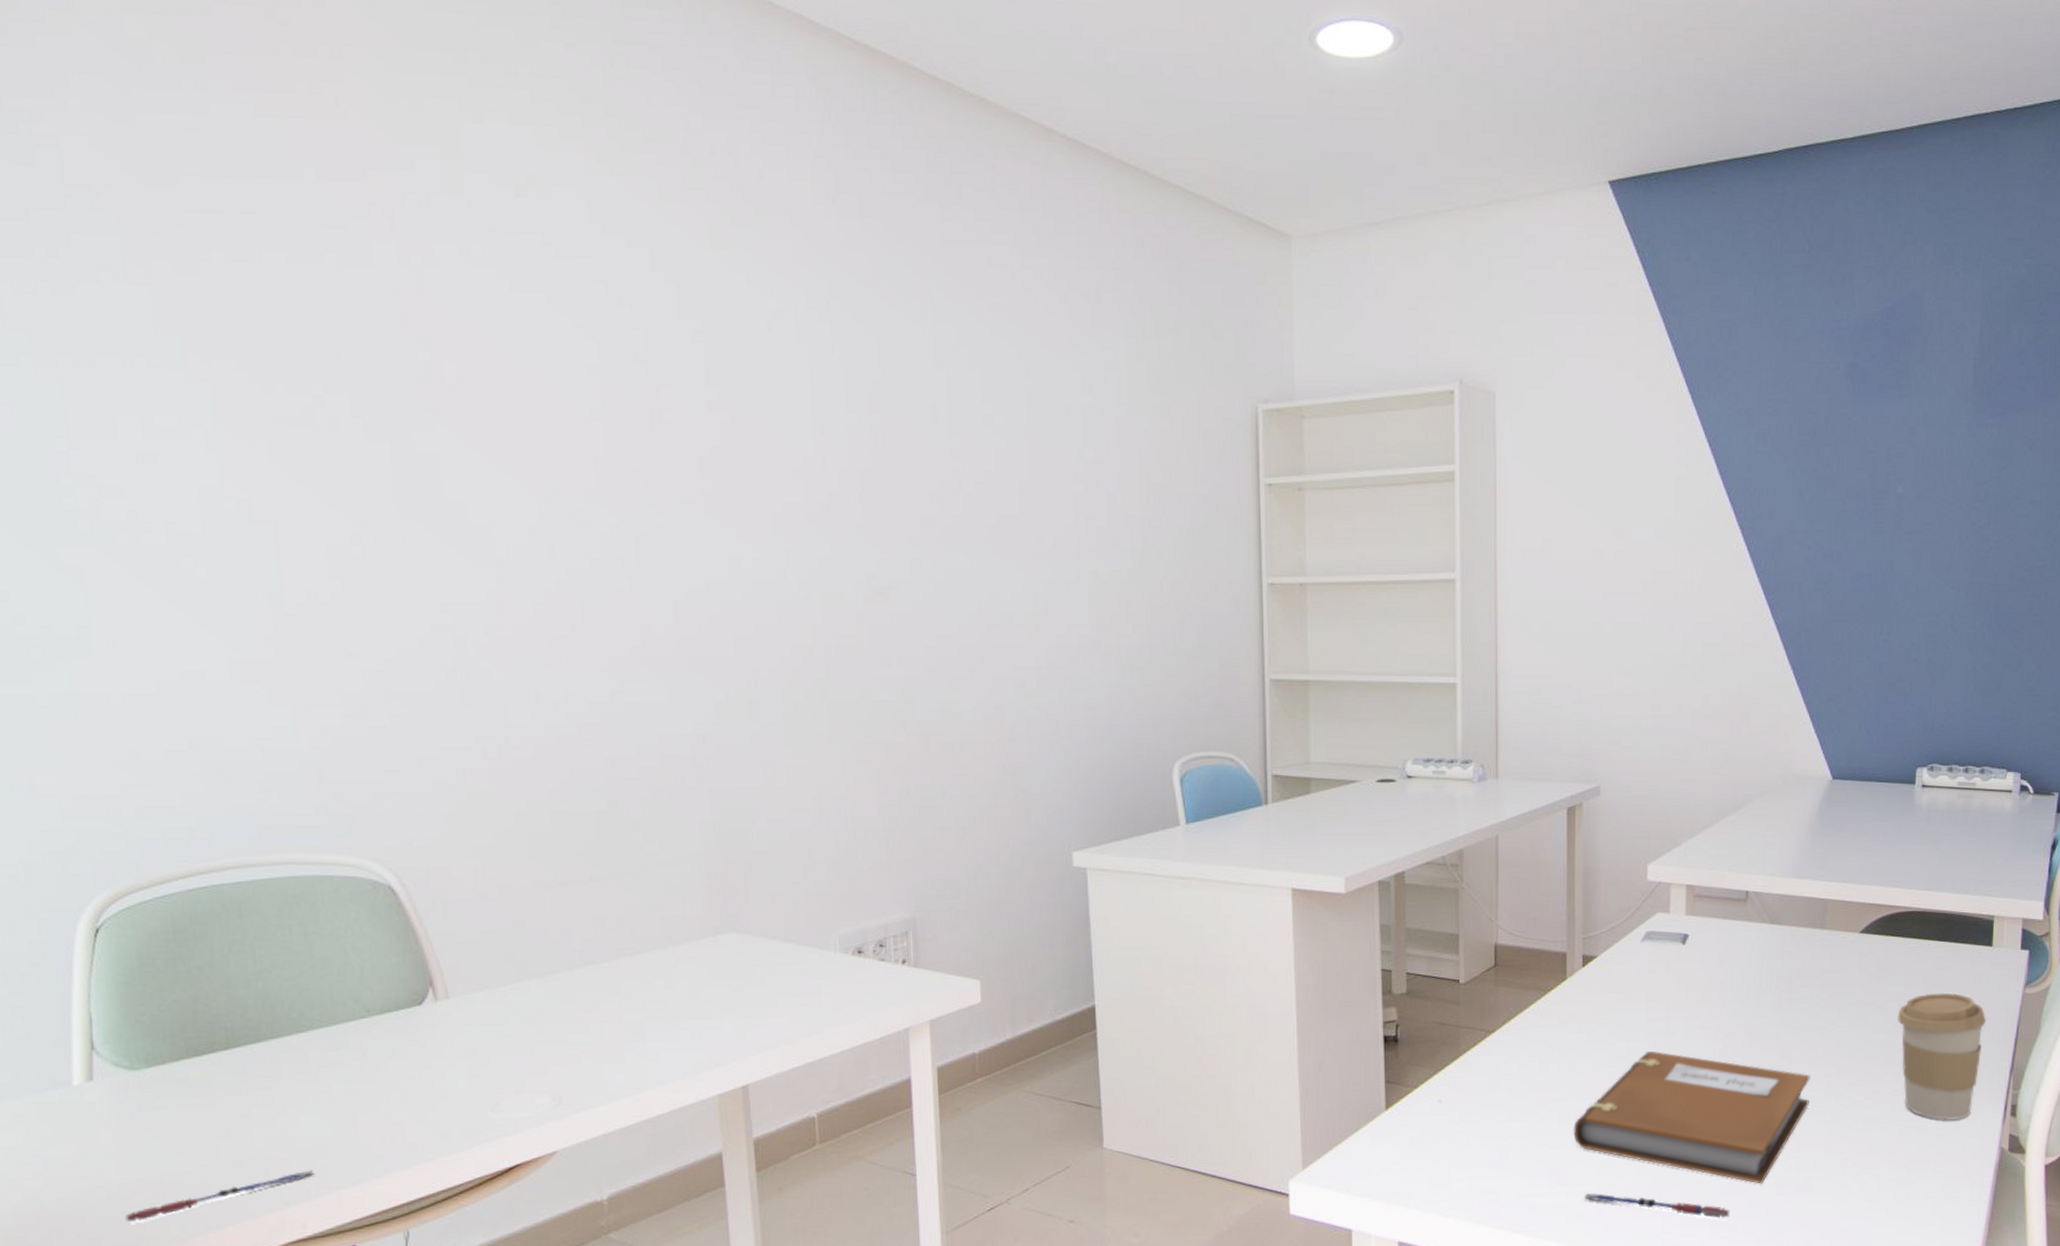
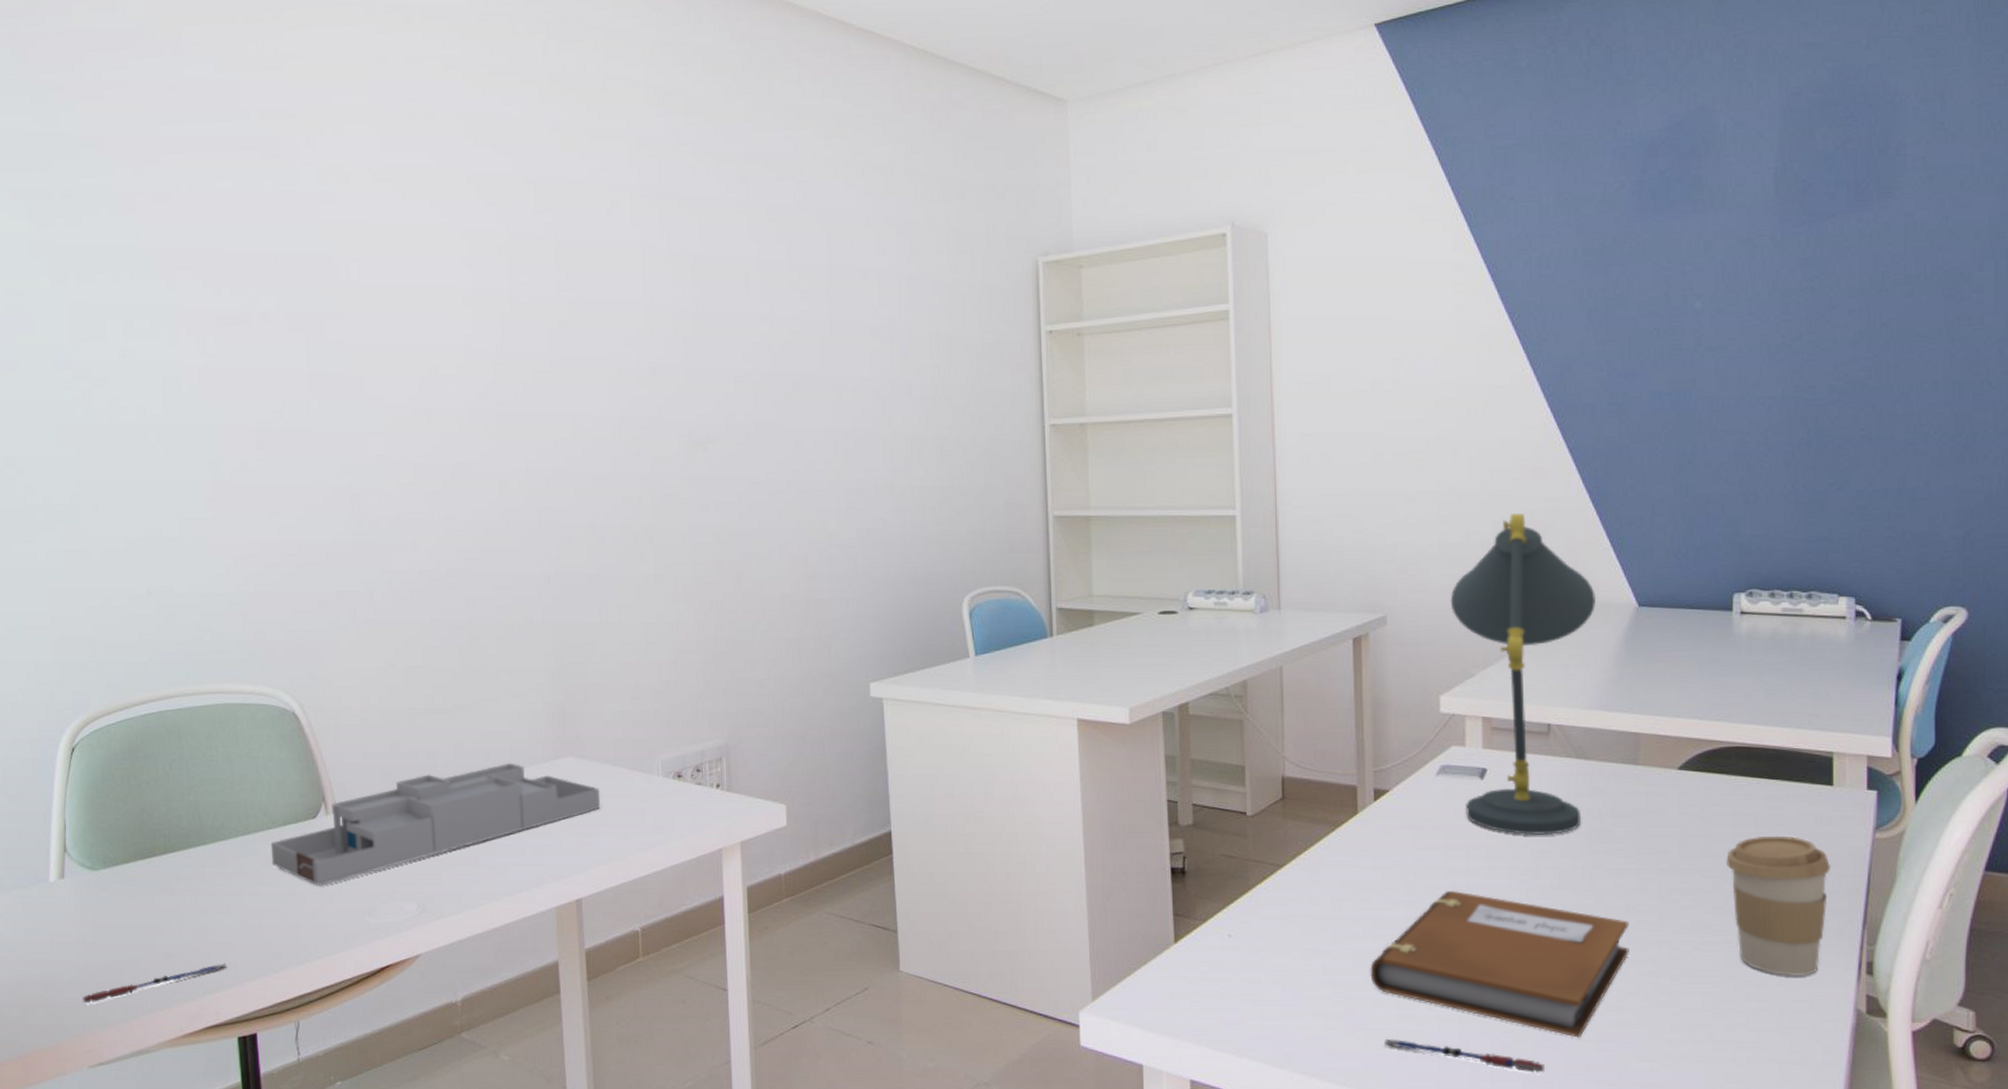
desk organizer: none [365,940,769,1080] -> present [270,763,601,886]
desk lamp: none [1661,688,1795,997] -> present [1450,514,1597,835]

